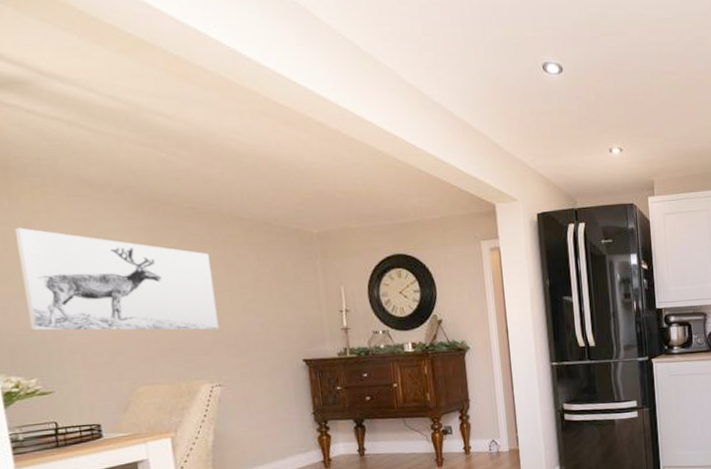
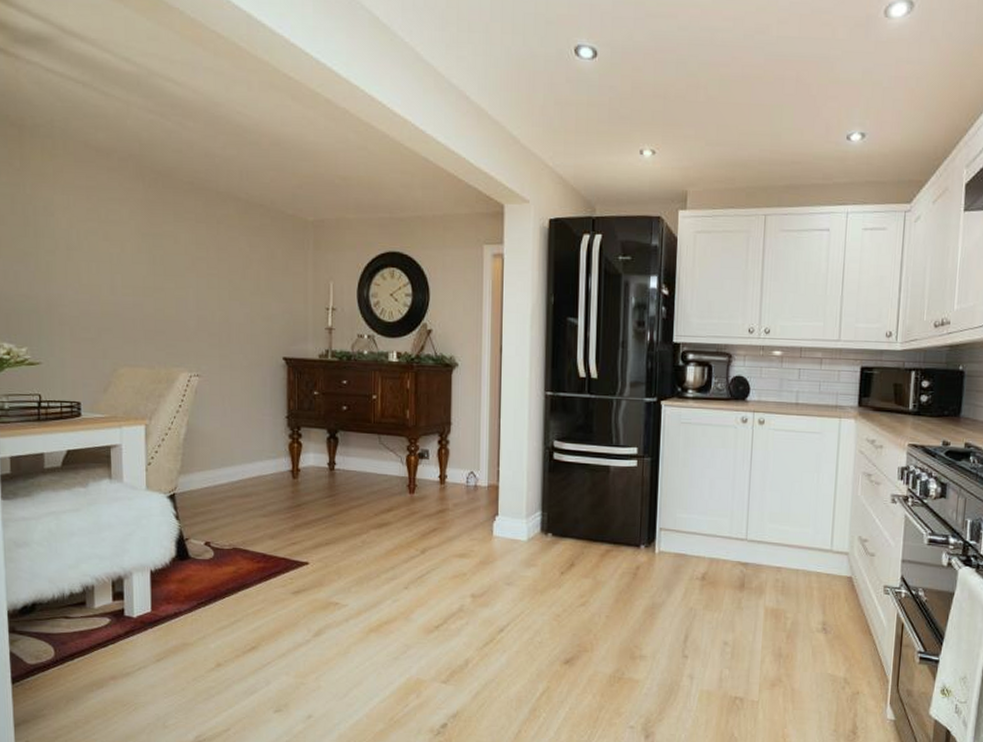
wall art: present [14,227,219,331] -> none [22,189,204,316]

